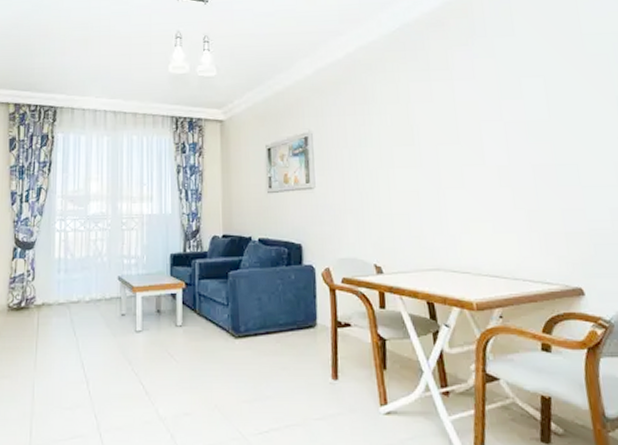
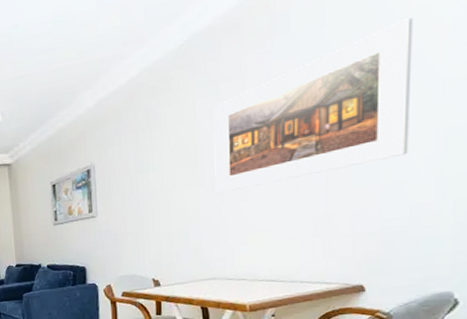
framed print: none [426,41,600,176] -> present [213,17,413,192]

